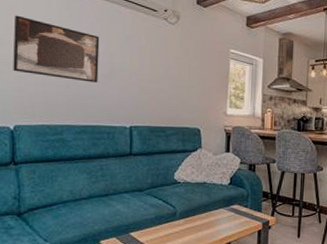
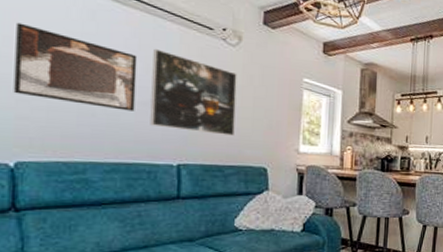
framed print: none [109,30,176,101] -> present [150,48,237,136]

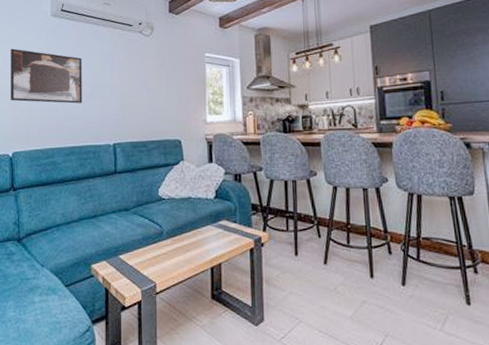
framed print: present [150,48,237,136] -> none [92,50,153,115]

